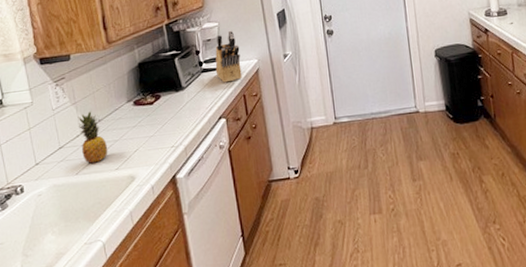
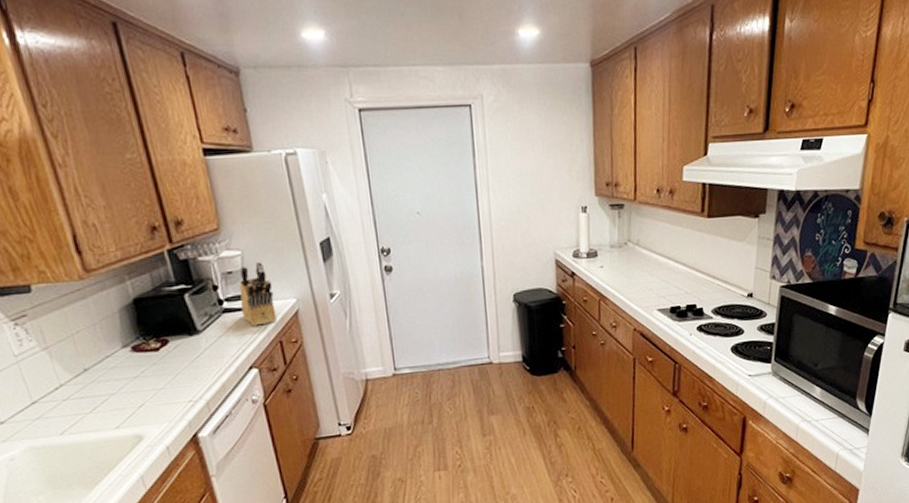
fruit: present [78,111,108,164] -> none [53,358,103,422]

